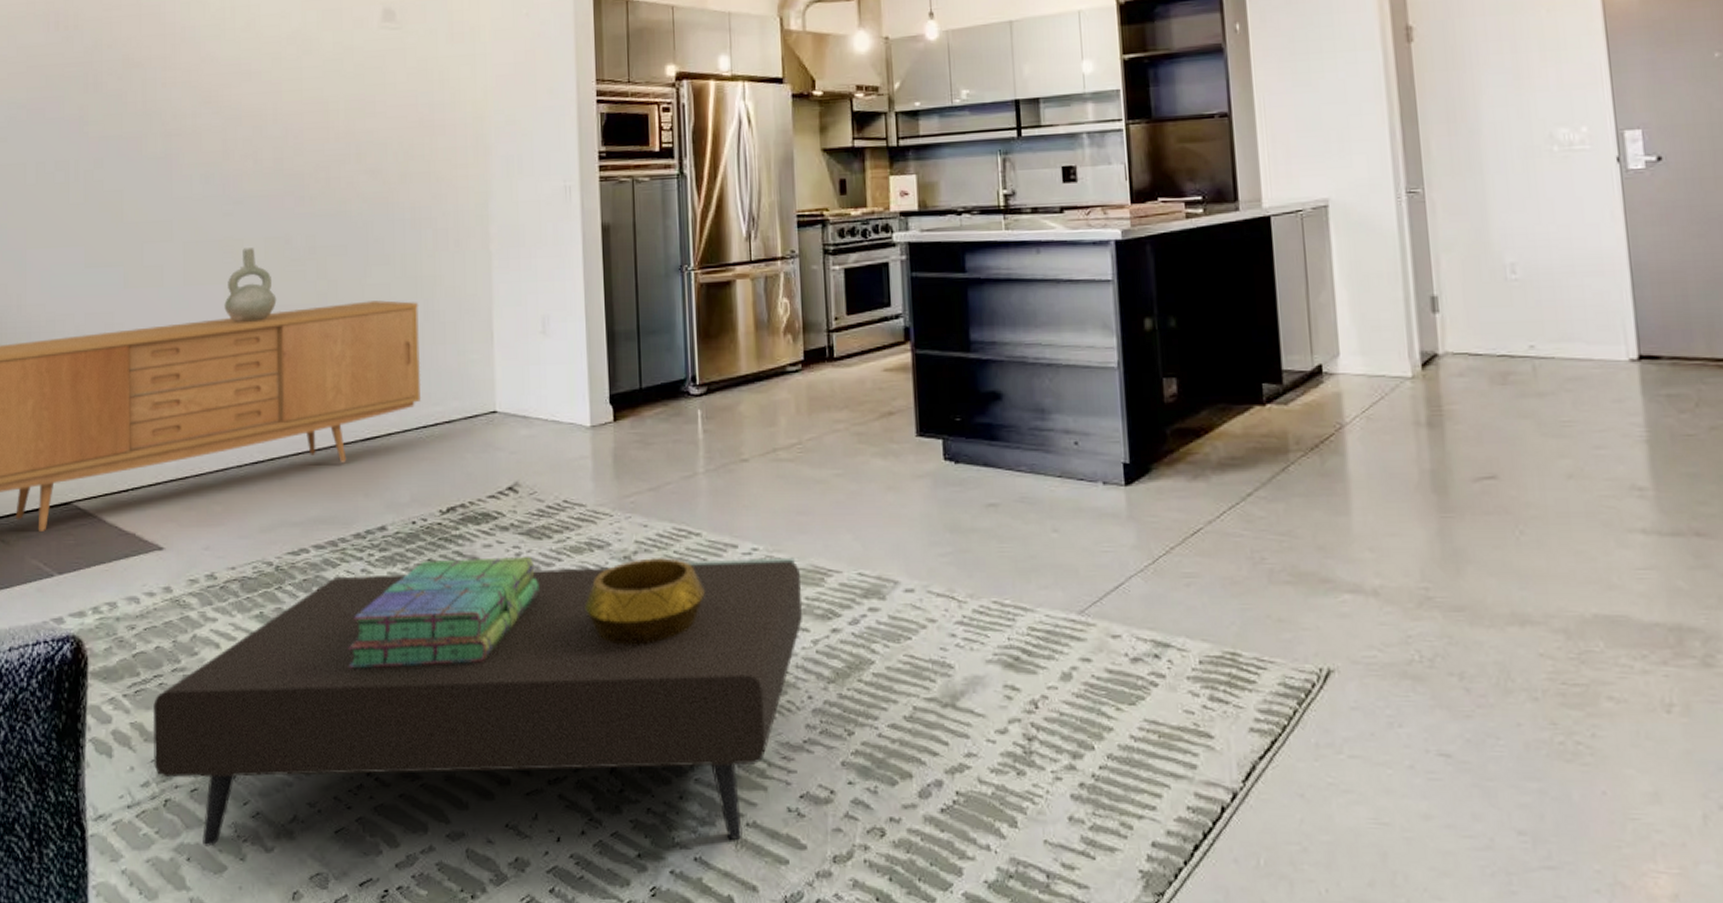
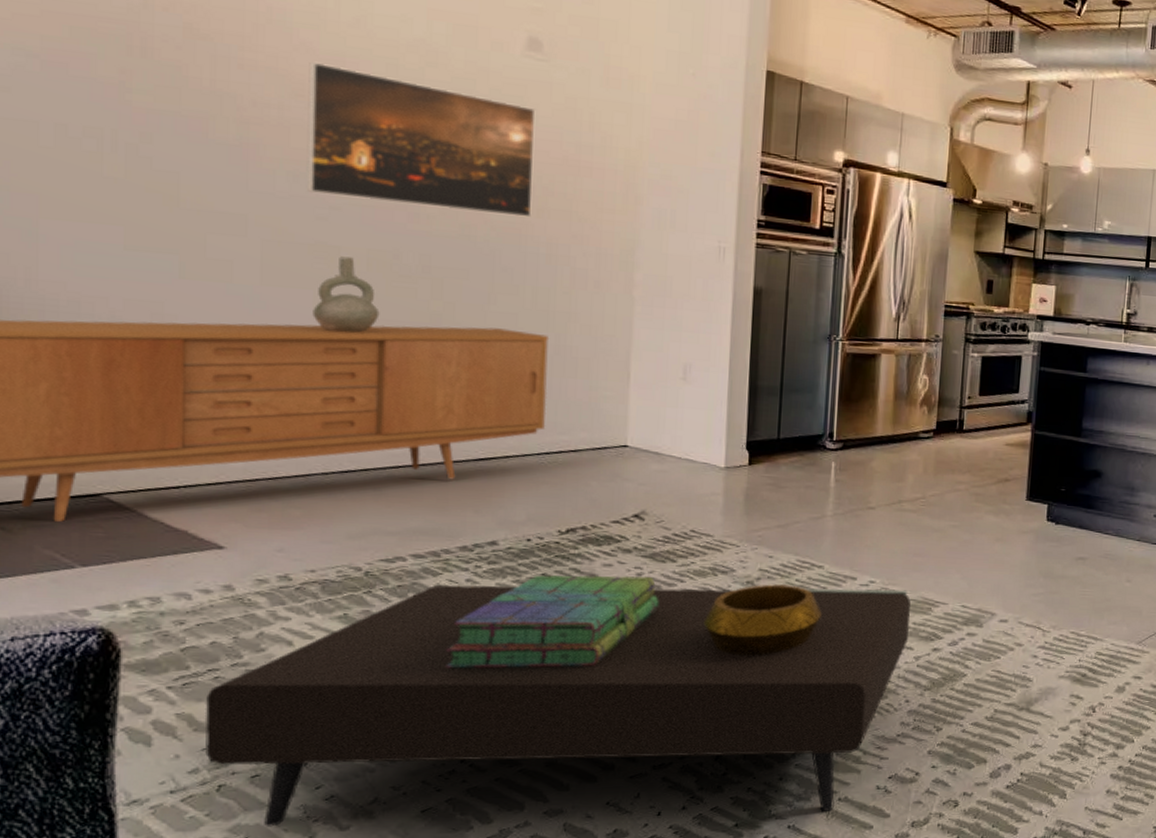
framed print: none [213,69,396,191] -> present [307,61,536,218]

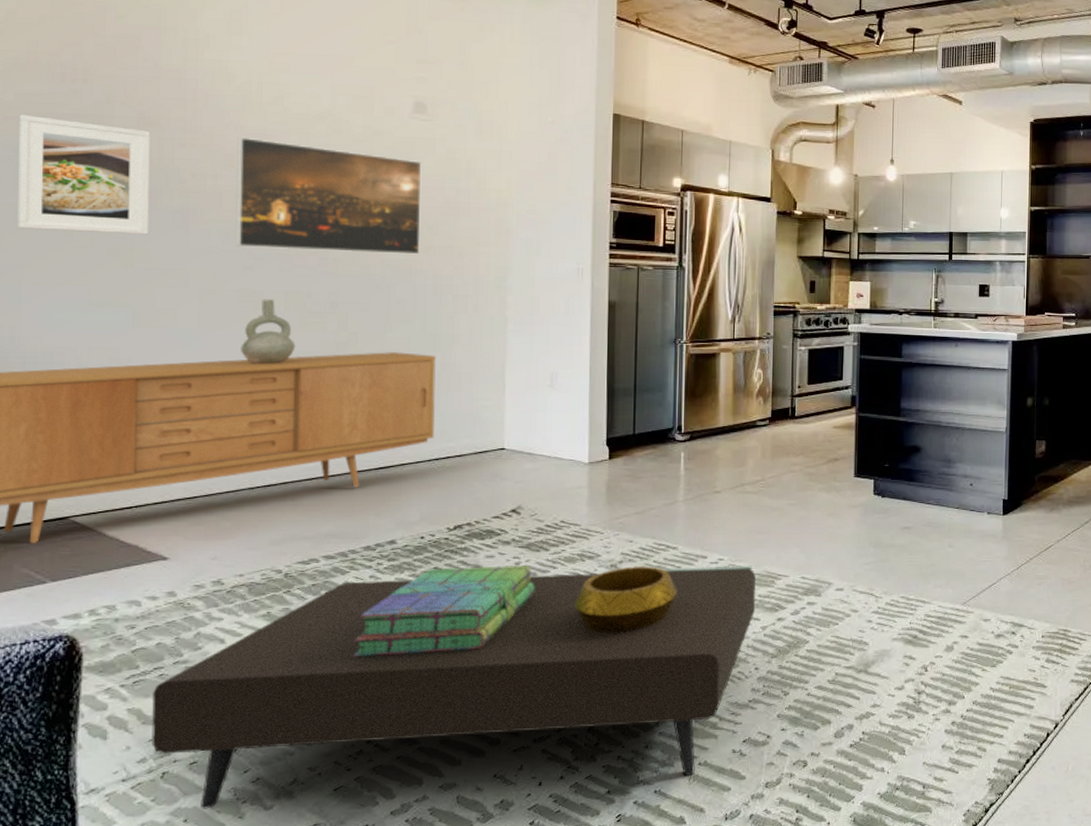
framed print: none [31,11,200,170] -> present [17,114,150,235]

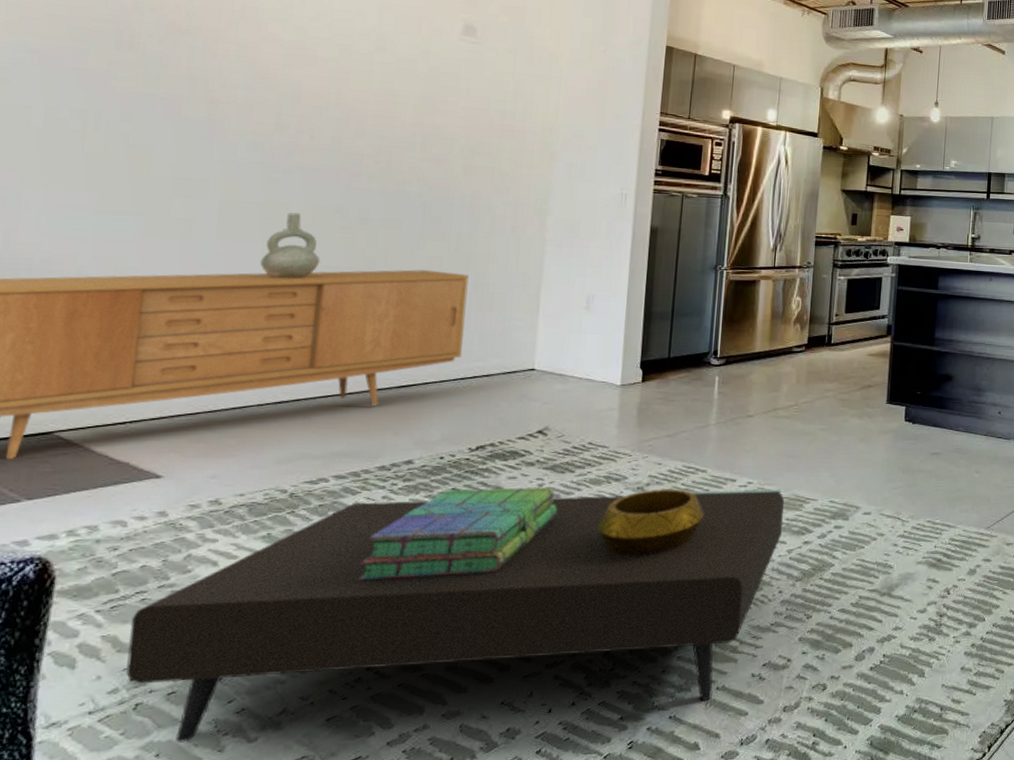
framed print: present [17,114,150,235] -> none [23,15,180,143]
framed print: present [236,137,422,255] -> none [264,49,468,174]

